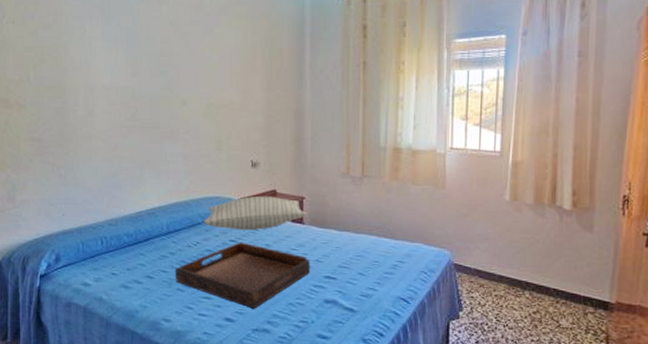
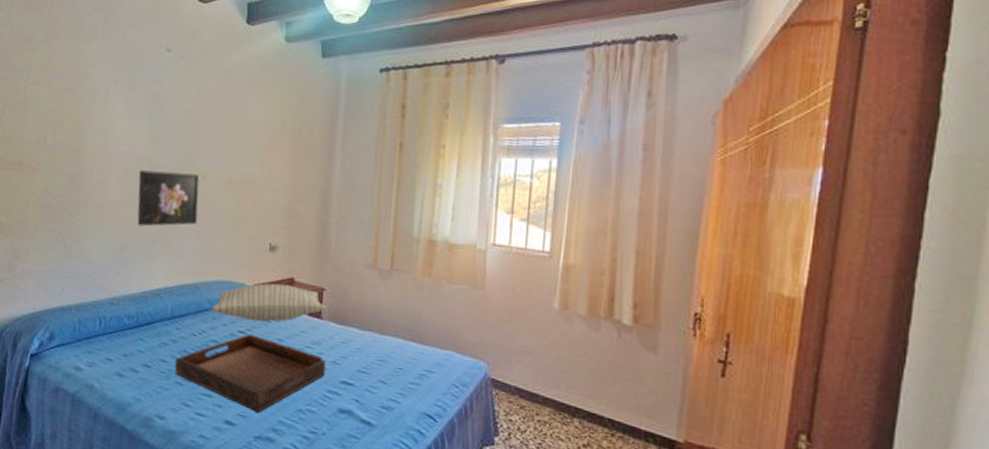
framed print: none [123,100,182,153] -> present [137,170,199,227]

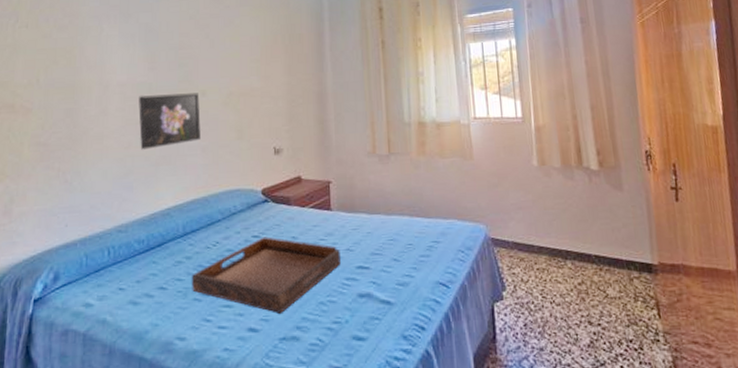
pillow: present [211,283,326,322] -> none [223,183,334,224]

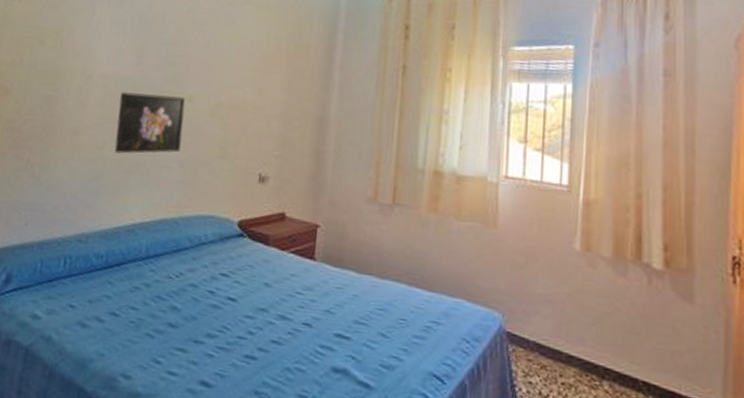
serving tray: present [191,236,340,313] -> none [145,277,318,372]

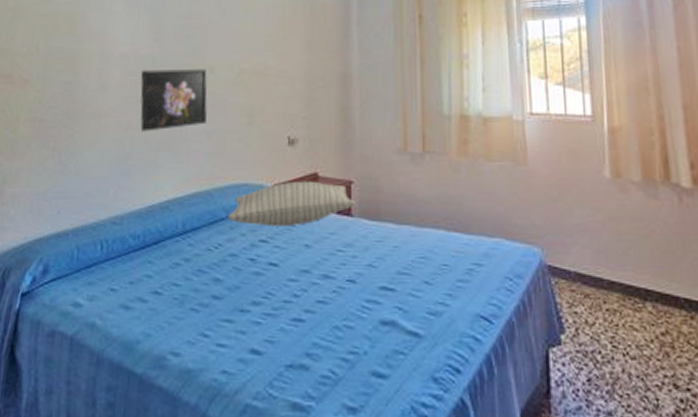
pillow: none [191,218,320,263] -> present [227,181,356,227]

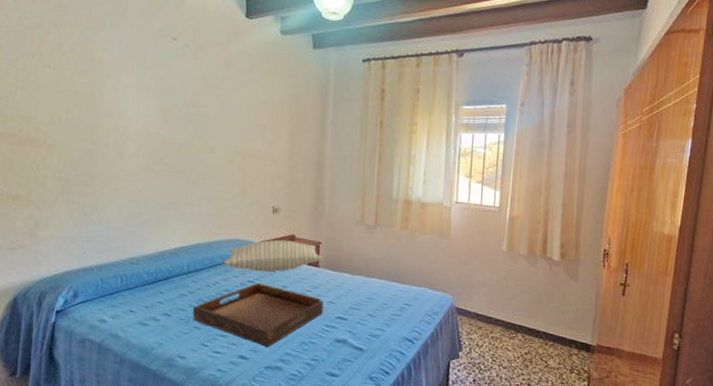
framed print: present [140,69,207,132] -> none [152,145,208,195]
serving tray: none [188,242,360,335] -> present [192,282,323,347]

